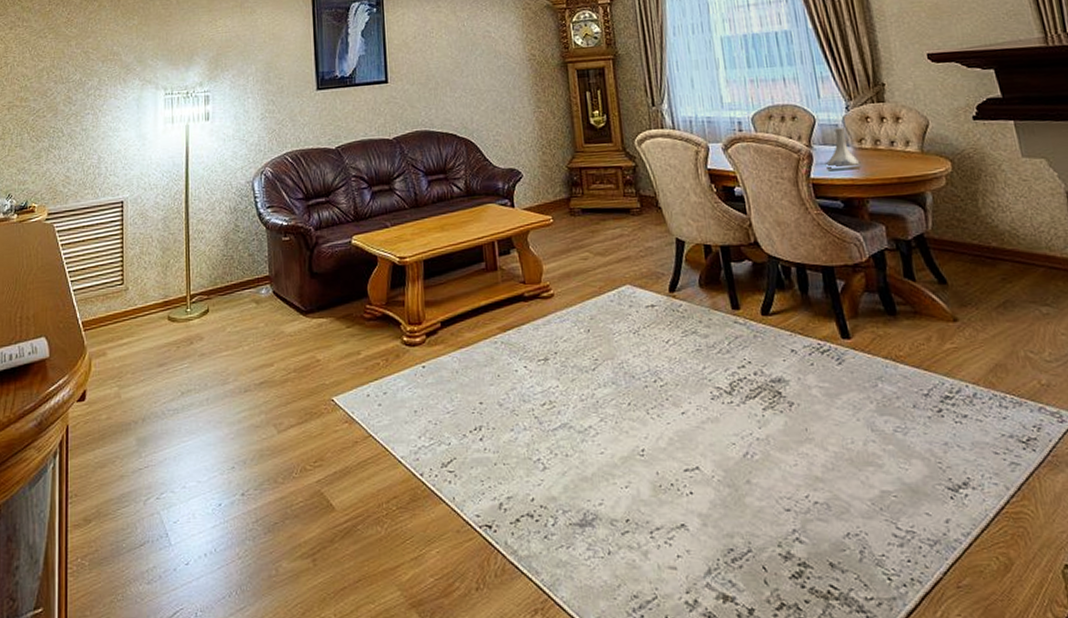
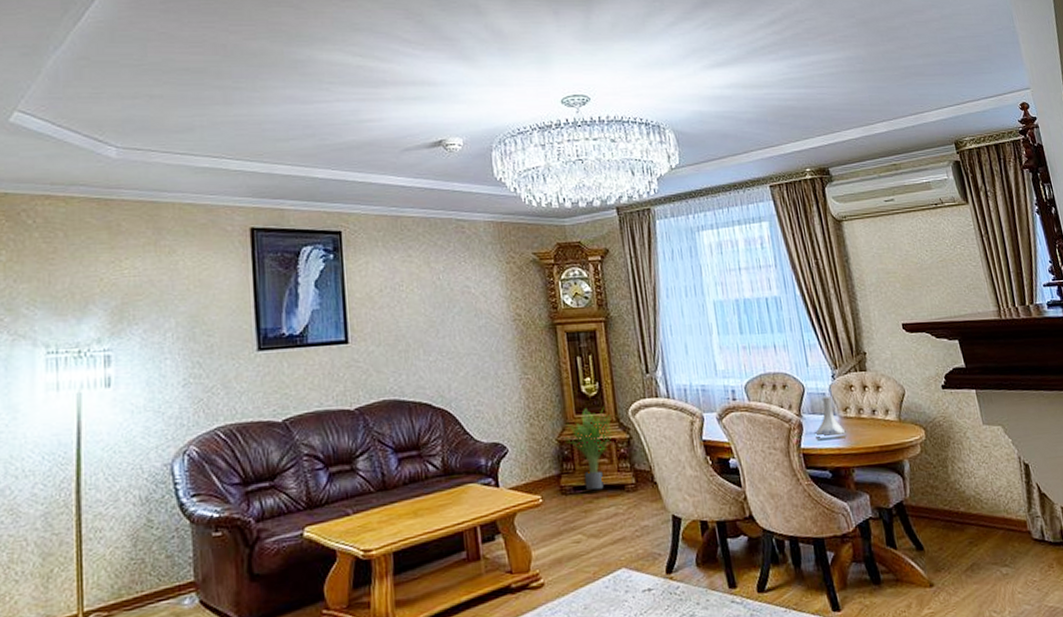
potted plant: none [575,137,619,214] -> present [565,407,612,491]

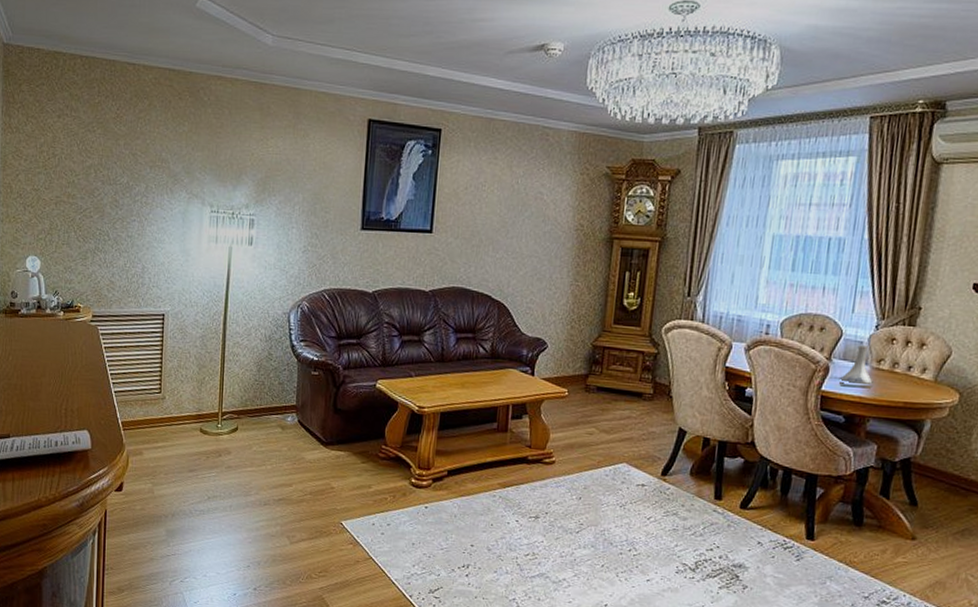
potted plant: present [565,407,612,491] -> none [599,320,644,394]

